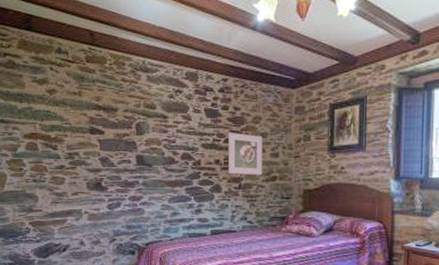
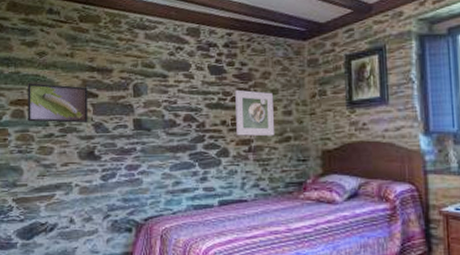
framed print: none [40,118,95,156] -> present [27,83,88,123]

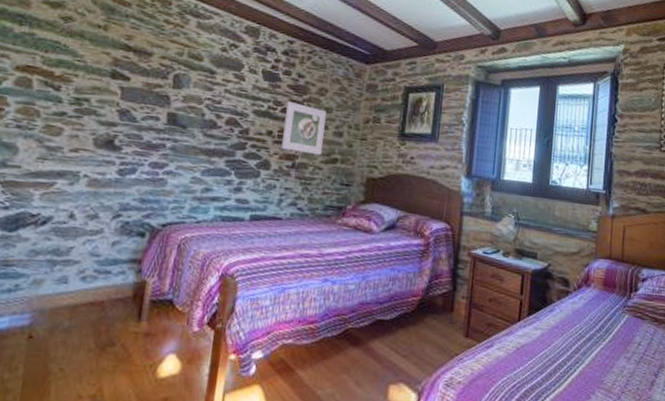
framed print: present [27,83,88,123] -> none [35,49,119,106]

